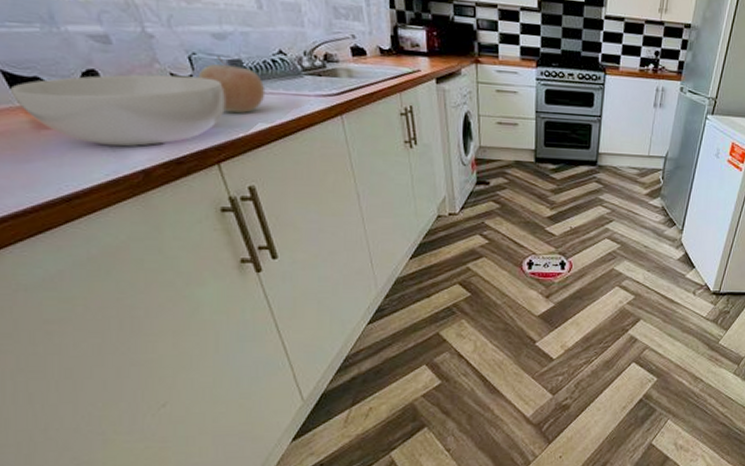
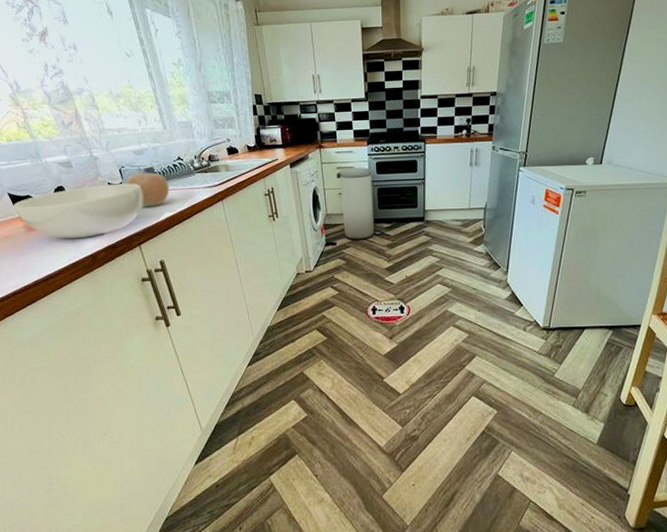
pedal bin: none [495,92,546,183] -> present [336,167,381,241]

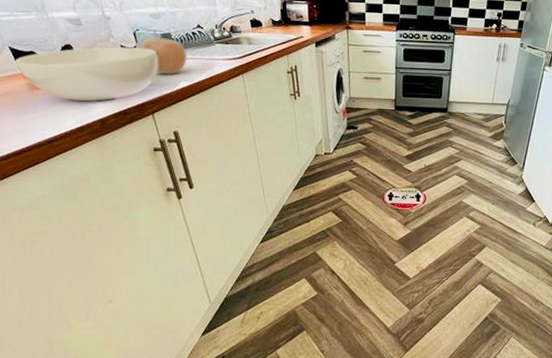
pedal bin: present [336,167,381,241] -> none [362,52,404,127]

